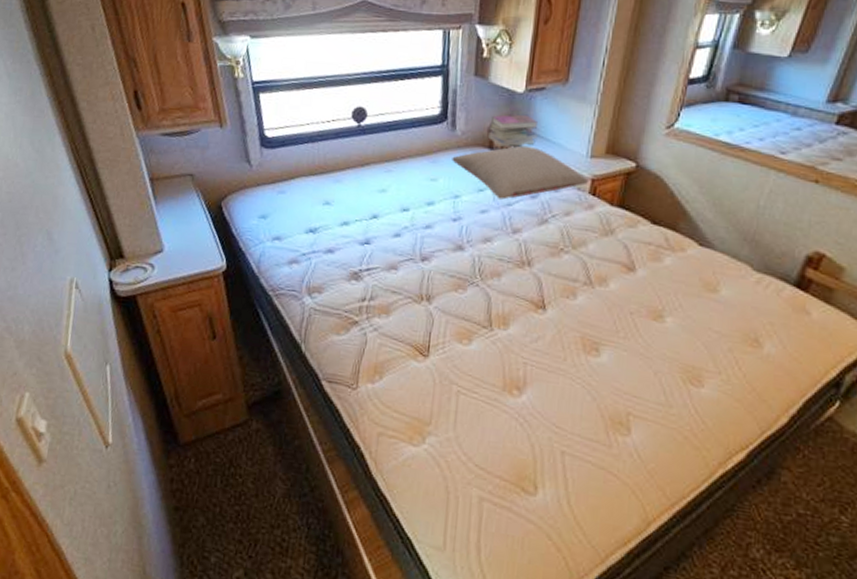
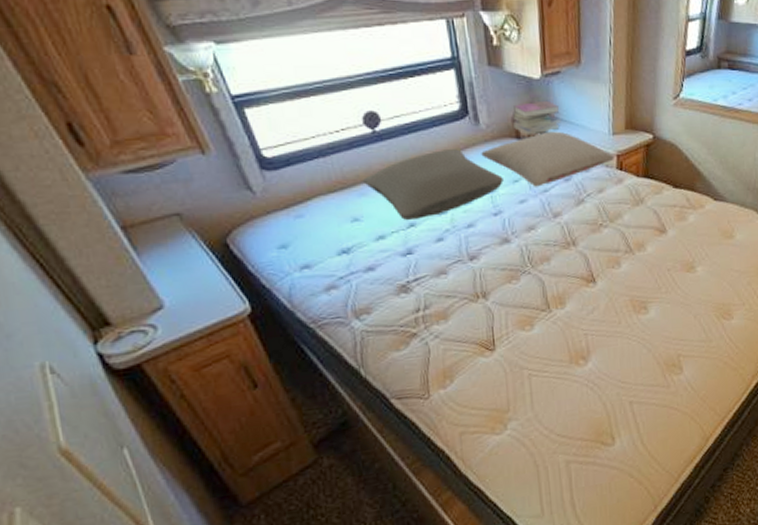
pillow: none [341,150,469,212] -> present [363,149,504,221]

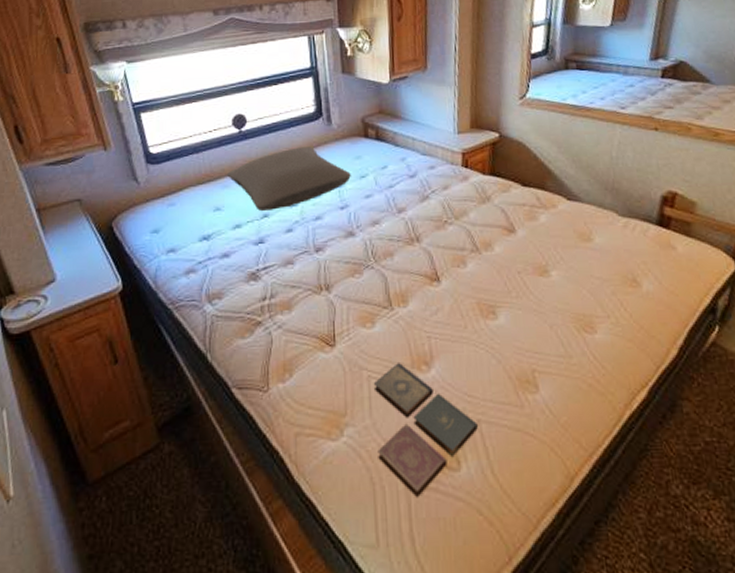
pillow: present [481,131,614,187] -> none [332,130,459,183]
books: present [513,100,561,137] -> none [362,102,407,135]
book: none [534,360,630,472] -> present [373,363,478,498]

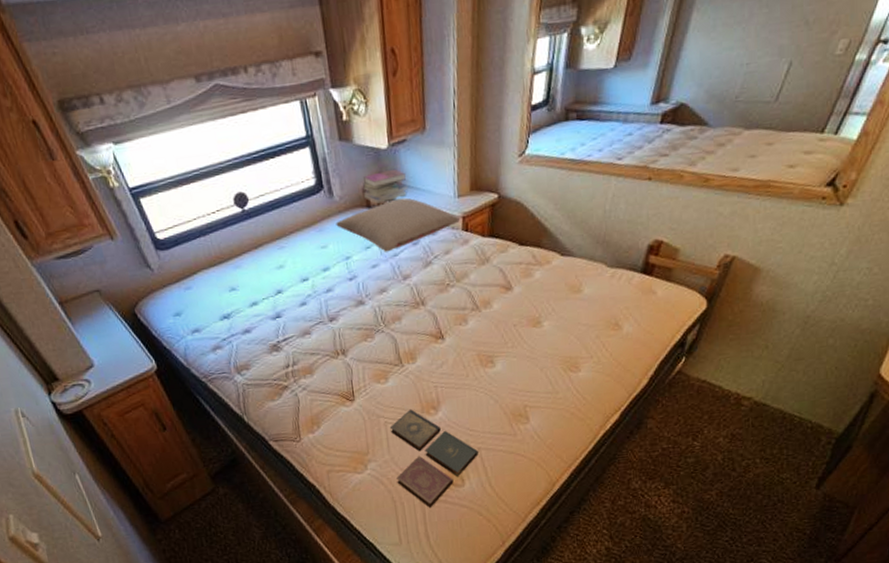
pillow: present [227,147,351,212] -> none [237,221,357,289]
pillow: none [332,130,459,183] -> present [336,197,460,252]
books: none [362,102,407,135] -> present [363,169,408,205]

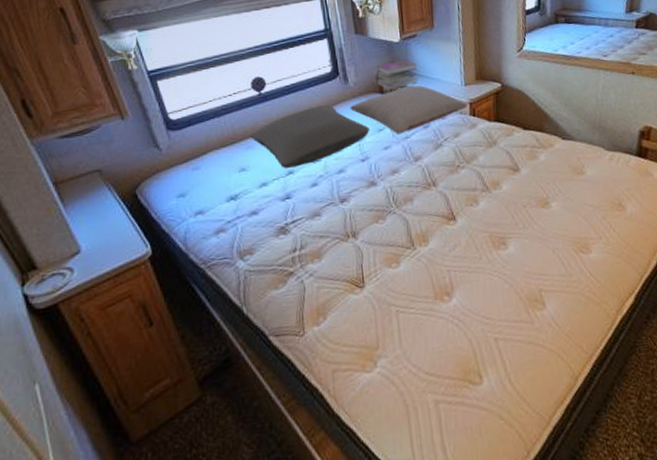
pillow: none [237,221,357,289] -> present [250,105,370,169]
book: present [389,409,478,509] -> none [401,296,496,413]

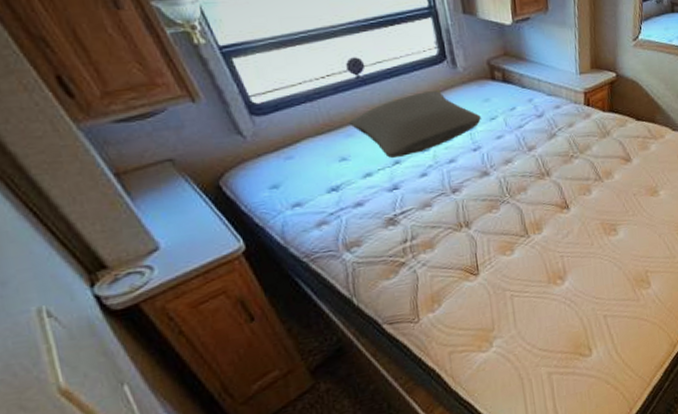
pillow: present [350,85,467,135] -> none [459,72,582,124]
books: present [376,59,419,91] -> none [487,44,532,78]

